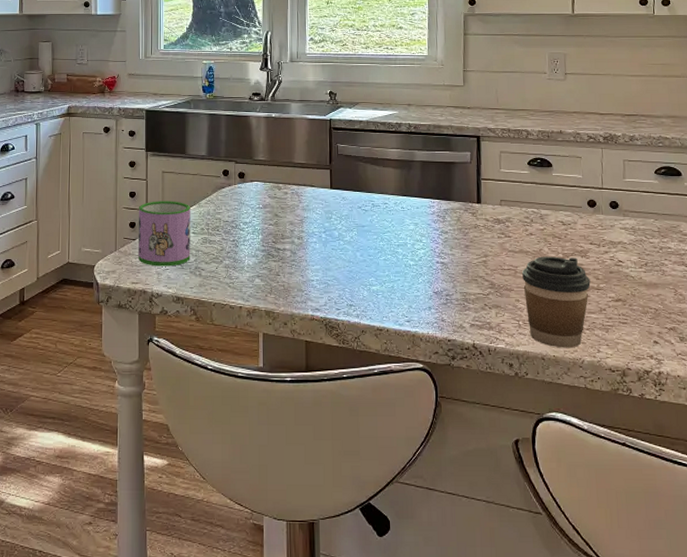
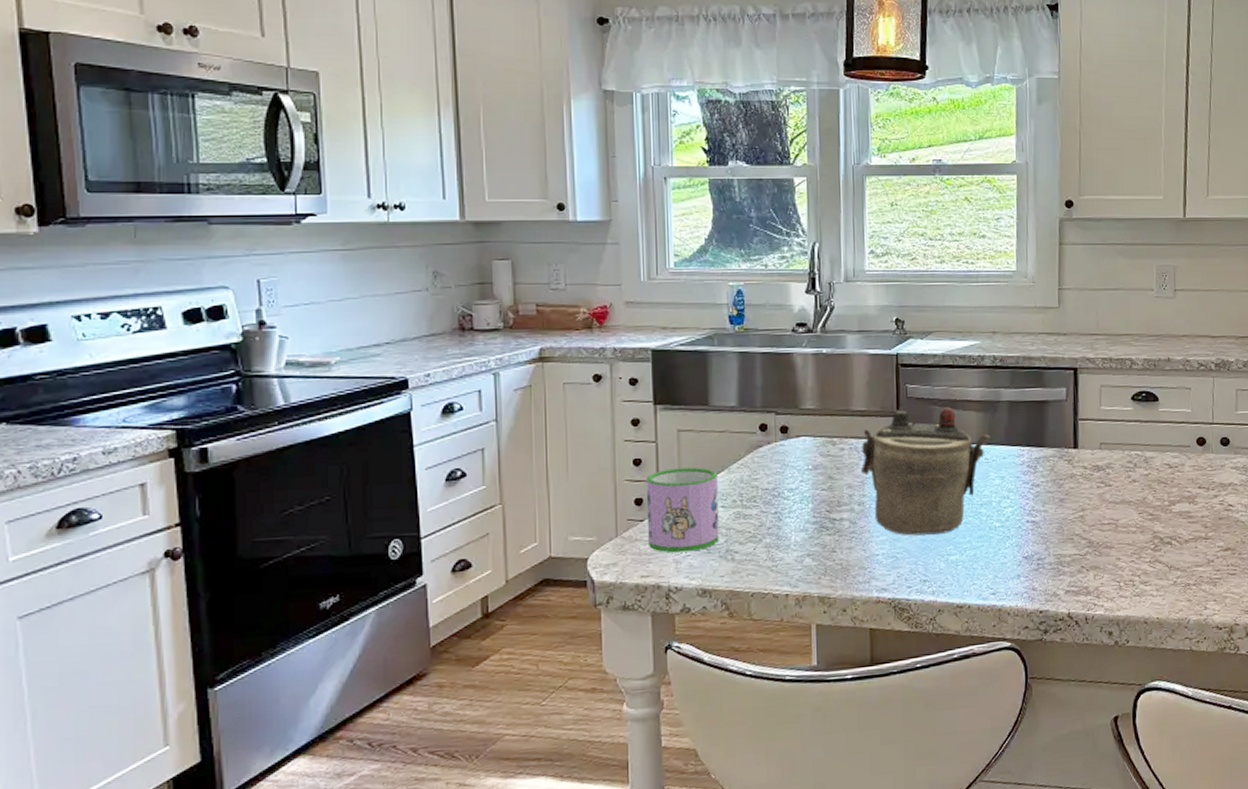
teapot: none [300,164,407,267] -> present [860,407,992,536]
coffee cup: present [522,256,591,348] -> none [1124,504,1198,609]

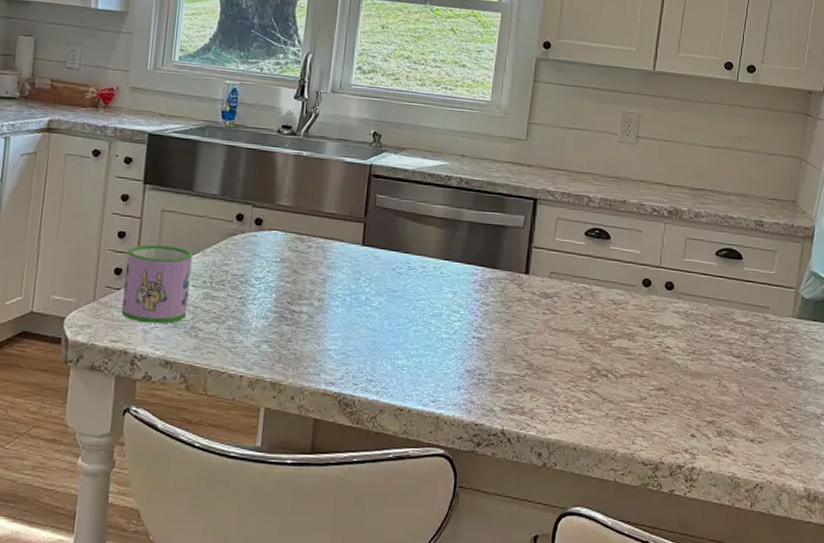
teapot: present [860,407,992,536] -> none [323,216,449,338]

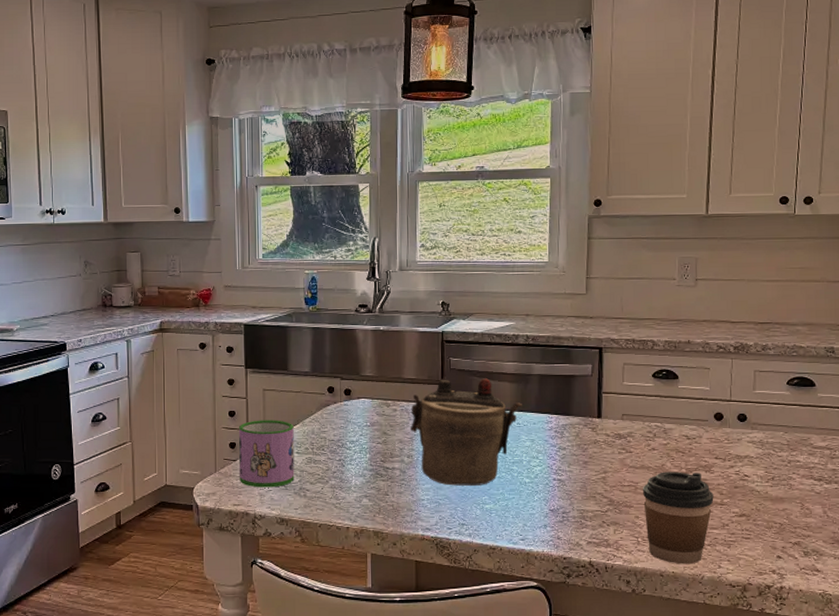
teapot: none [323,216,449,338] -> present [410,378,523,486]
coffee cup: none [563,337,635,439] -> present [643,471,714,564]

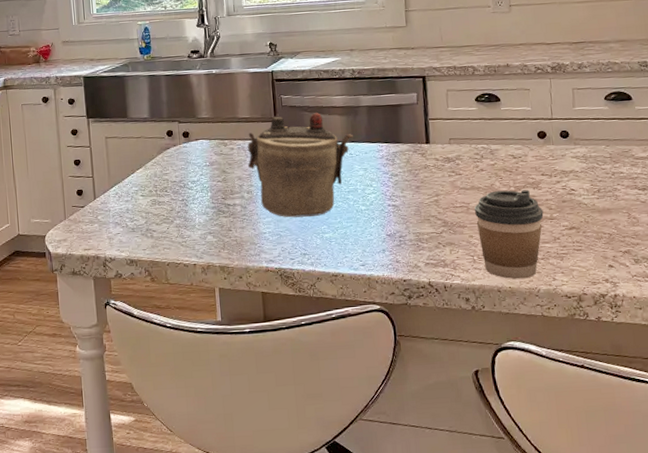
mug: present [239,420,295,488] -> none [85,165,141,232]

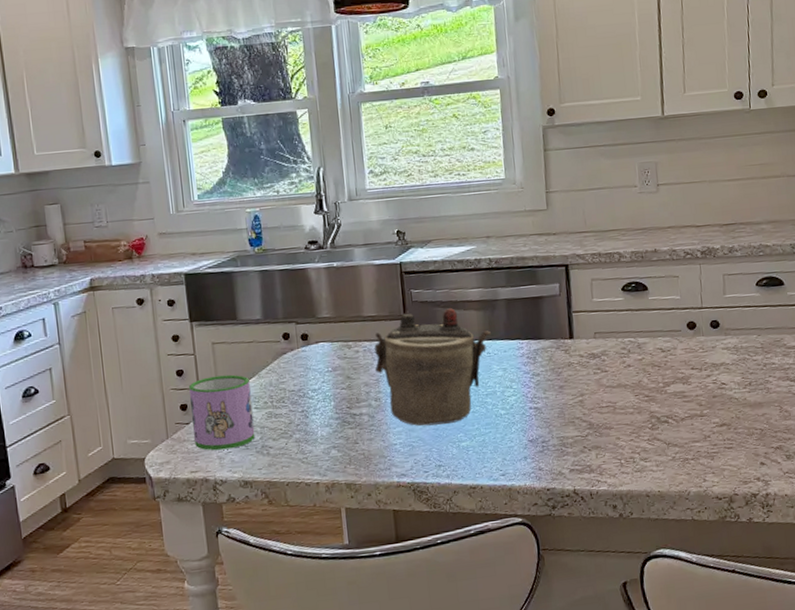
mug: none [85,165,141,232] -> present [189,374,255,451]
coffee cup: present [474,190,544,279] -> none [621,385,694,483]

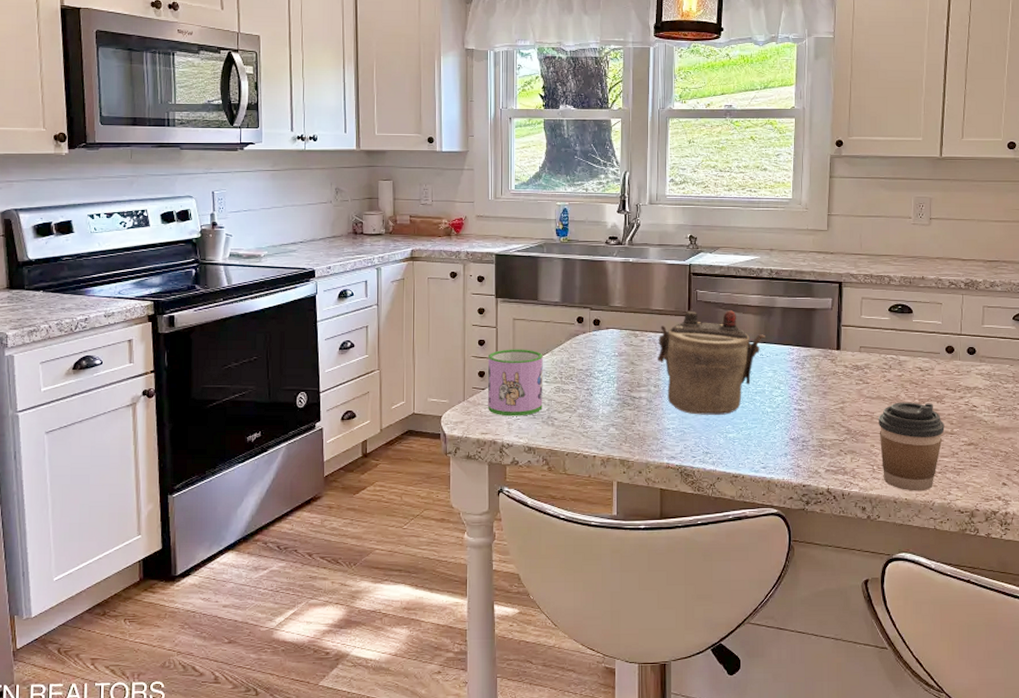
coffee cup: none [621,385,694,483] -> present [879,402,945,491]

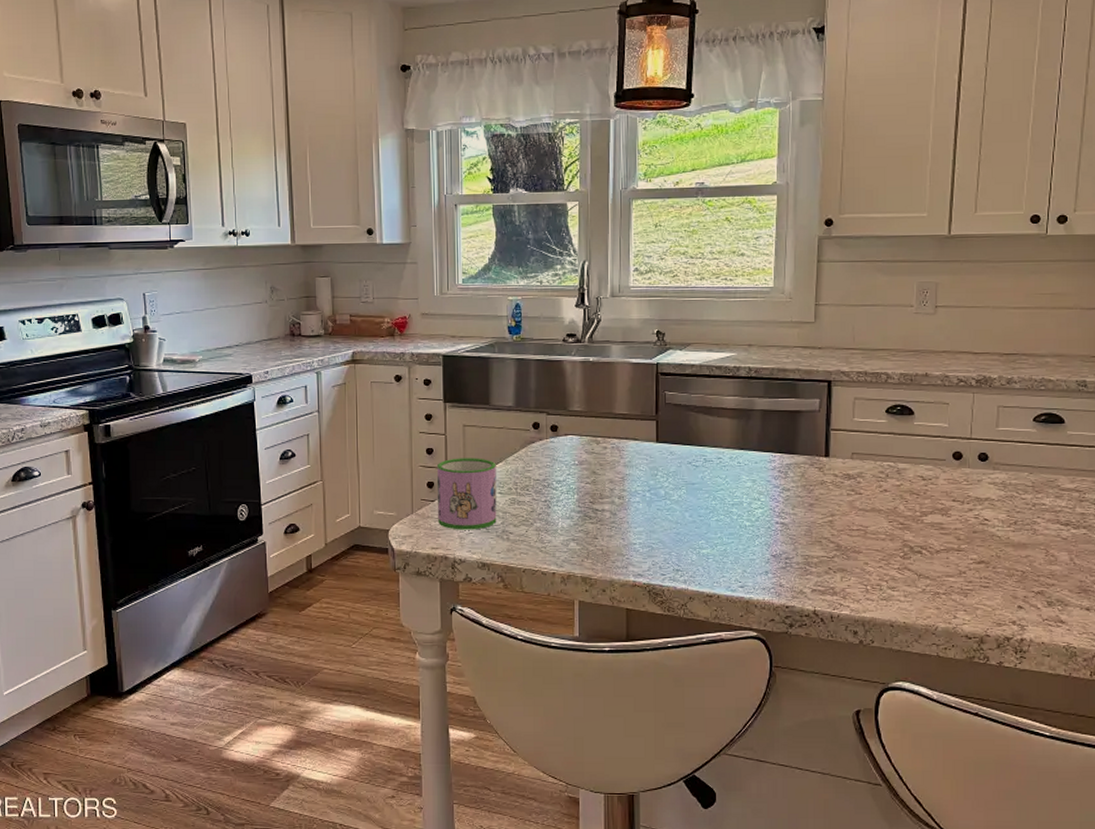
teapot: present [657,310,767,415] -> none [621,414,744,529]
coffee cup: present [879,402,945,491] -> none [873,515,950,614]

